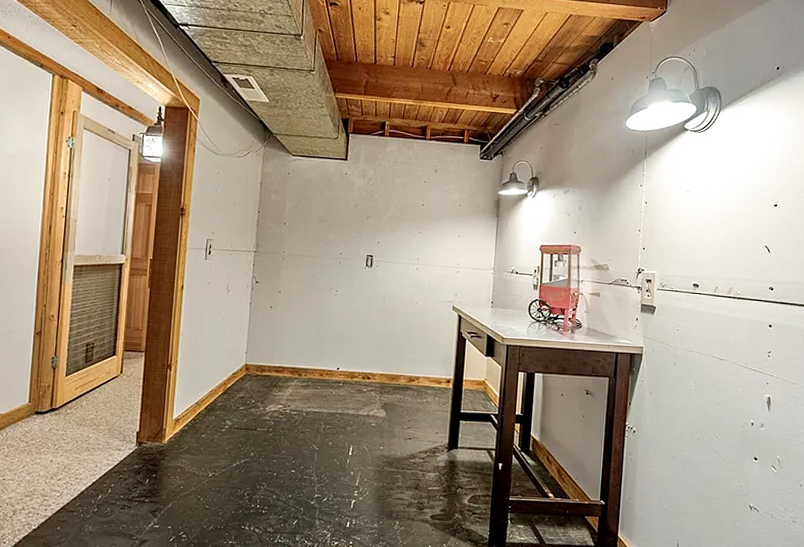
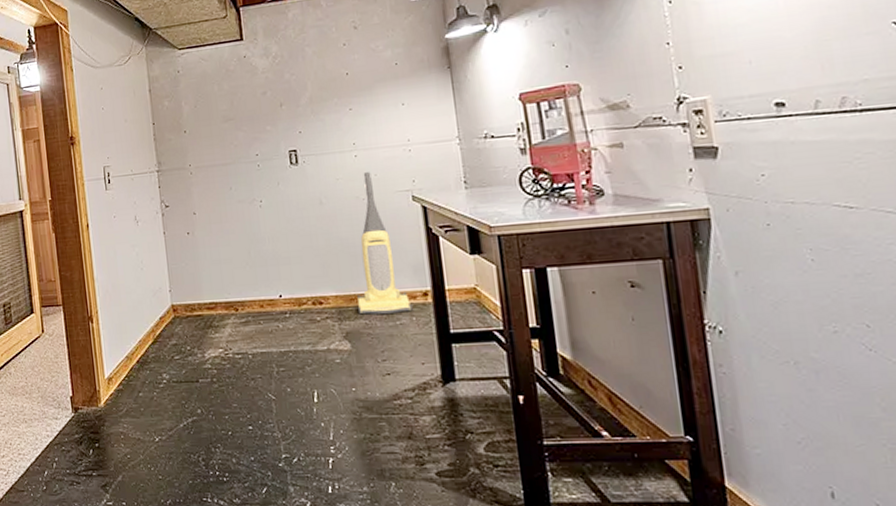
vacuum cleaner: none [397,283,437,393] -> present [357,172,413,315]

